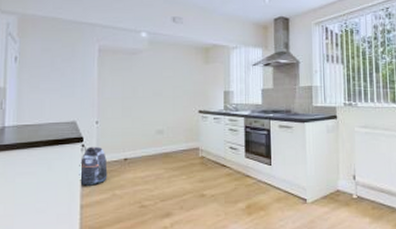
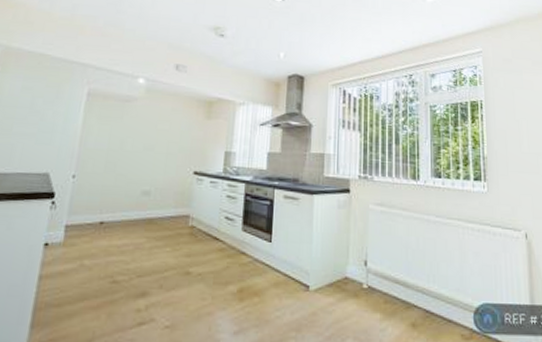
backpack: present [79,146,108,186] -> none [43,204,79,252]

